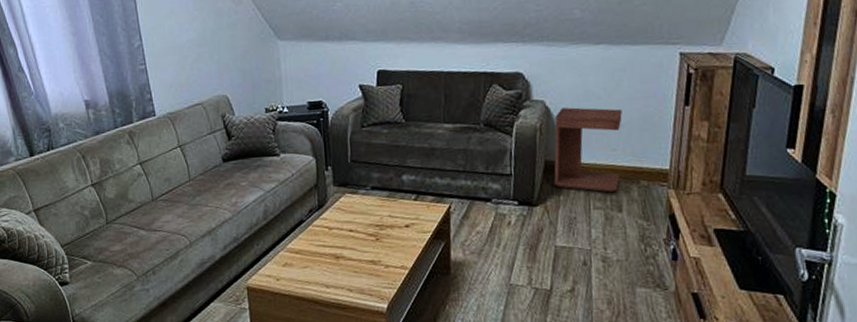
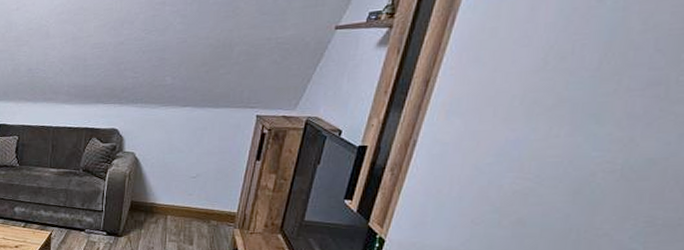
side table: present [554,107,622,193] -> none [138,159,200,229]

